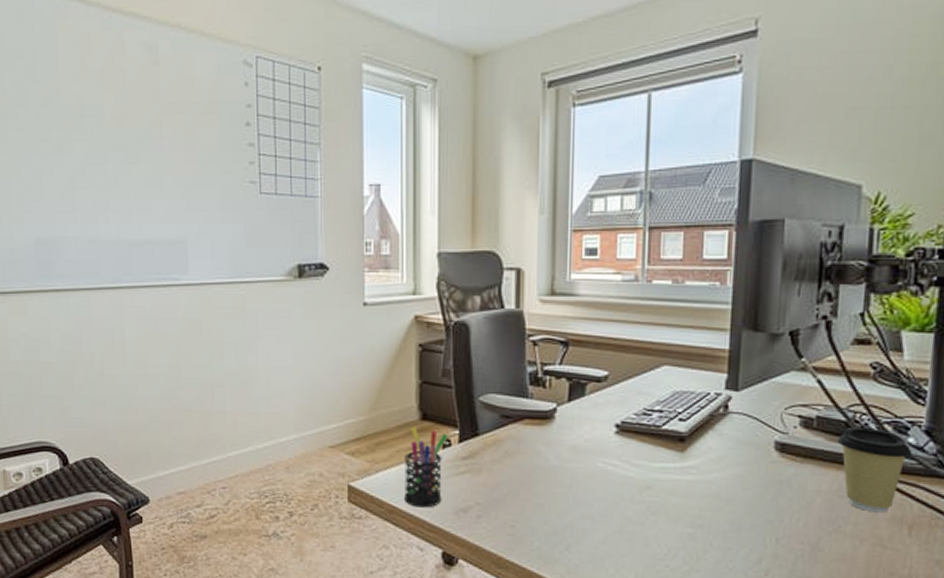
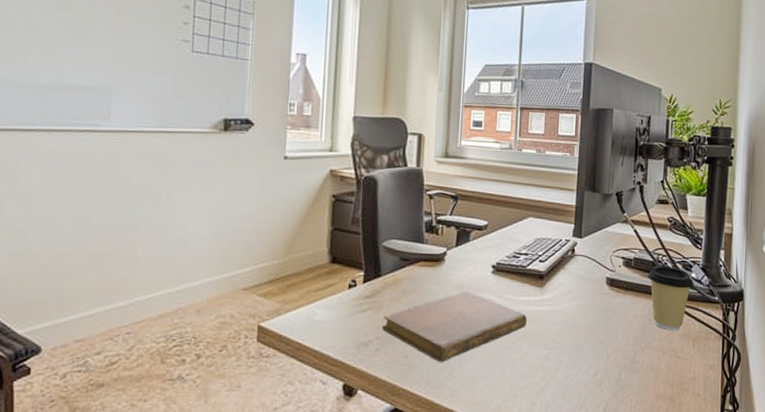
pen holder: present [403,426,448,508] -> none [311,269,354,344]
notebook: none [483,454,664,536] -> present [382,291,528,363]

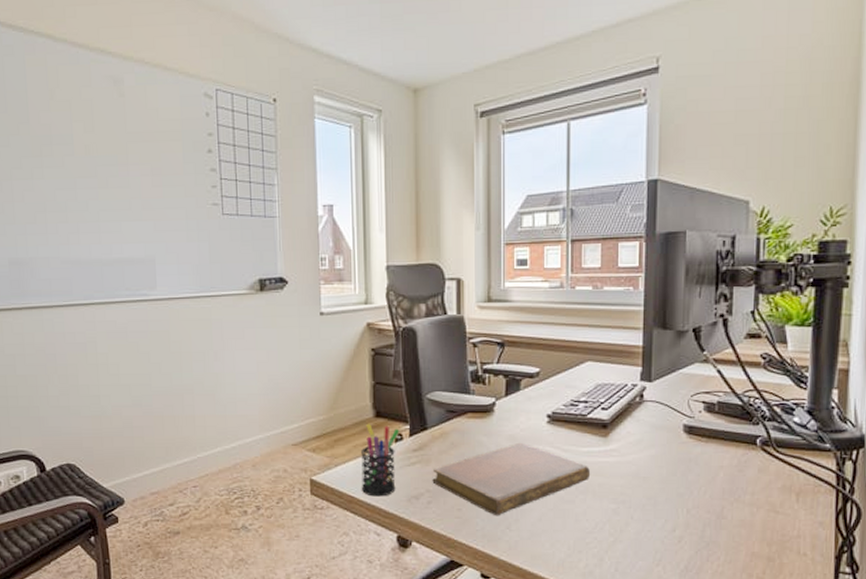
pen holder: none [311,269,354,344] -> present [360,423,400,497]
coffee cup: present [647,265,694,331] -> none [735,409,797,483]

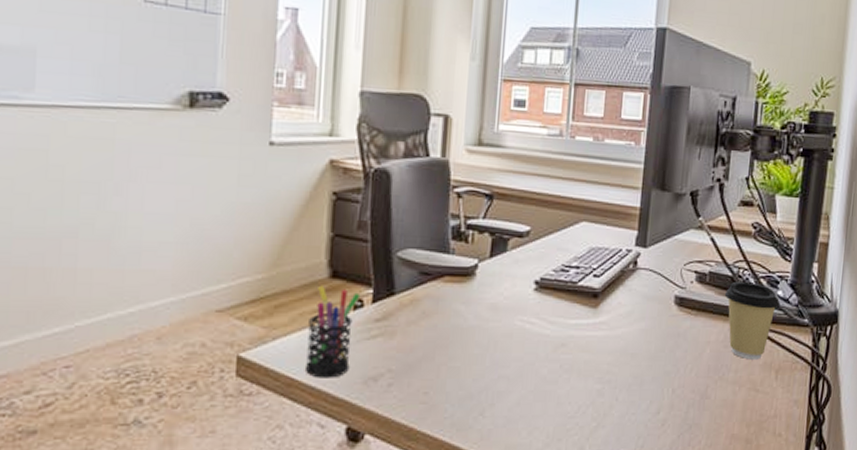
notebook: present [432,442,591,516] -> none [396,312,578,401]
coffee cup: none [735,409,797,483] -> present [724,281,781,360]

